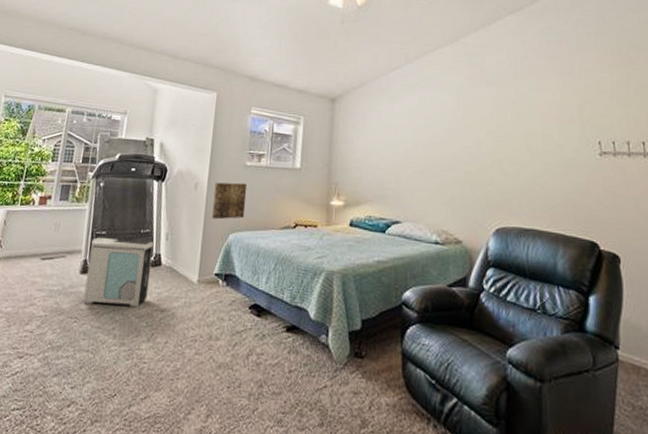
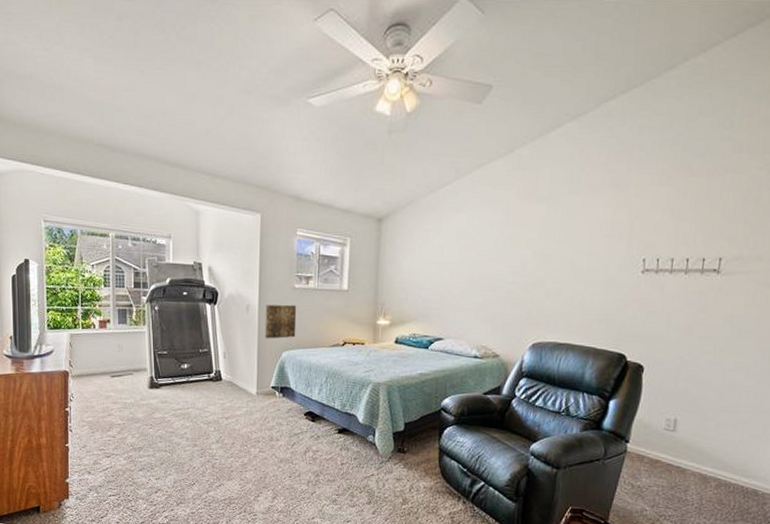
air purifier: present [83,237,154,308] -> none [154,356,213,416]

